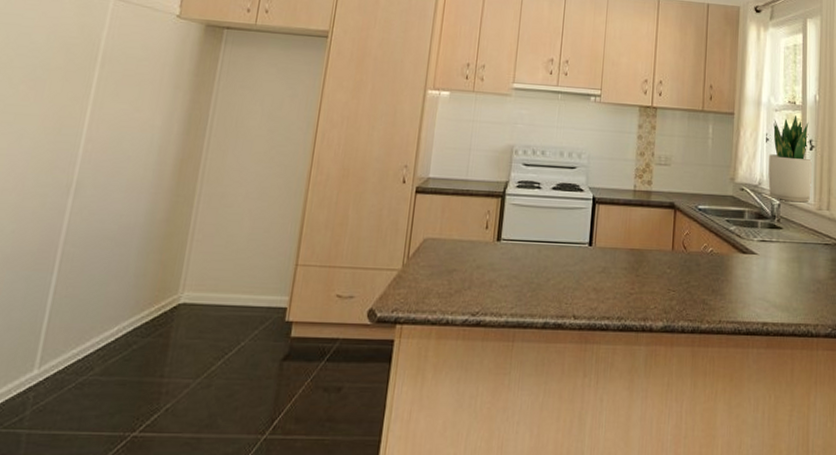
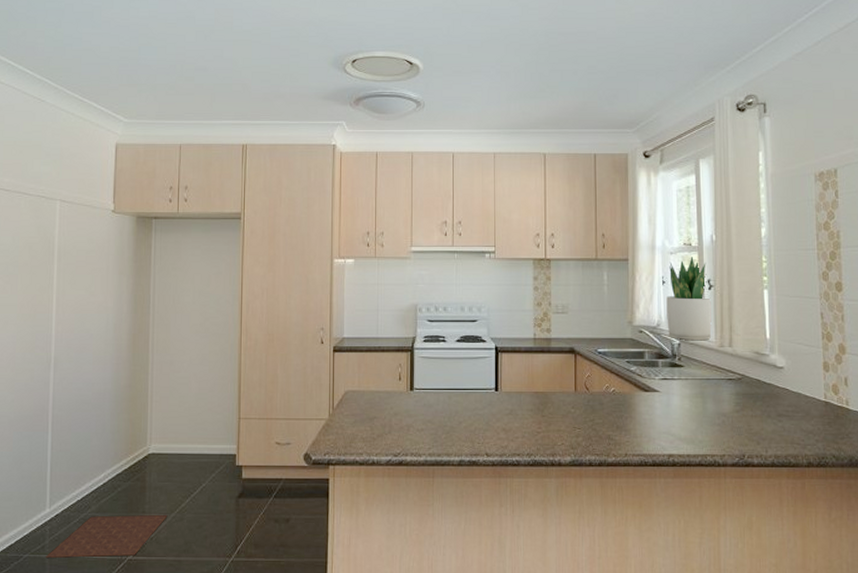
doormat: none [22,379,192,434] -> present [46,514,168,558]

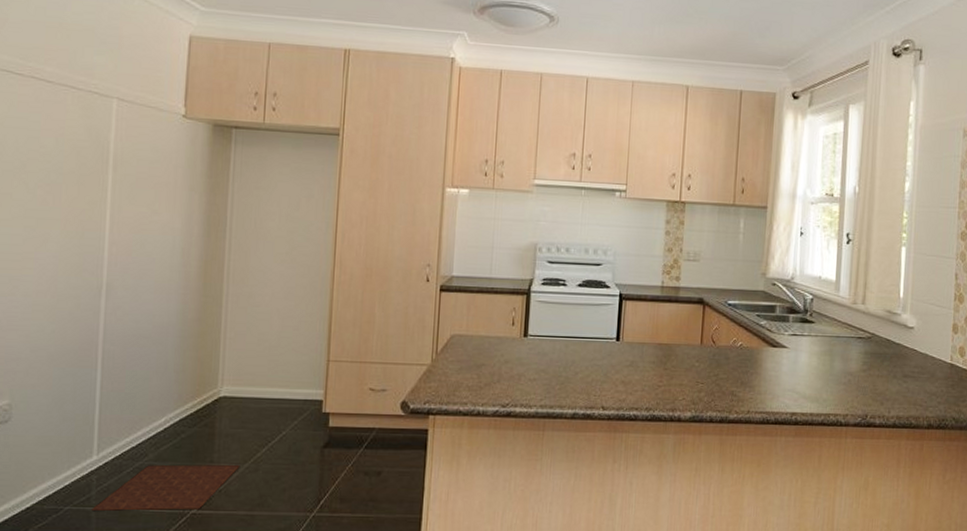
planter: present [666,257,712,341] -> none [801,208,848,297]

